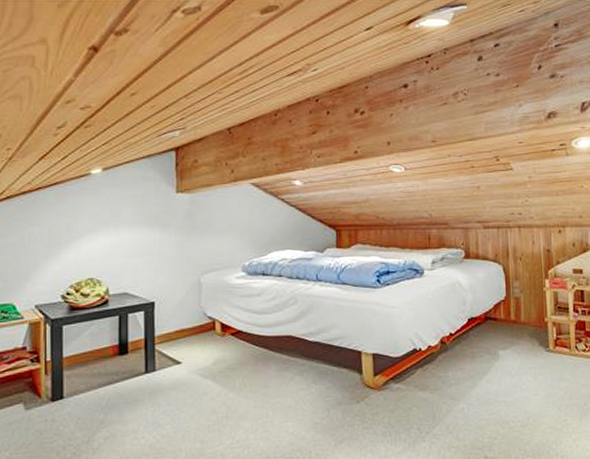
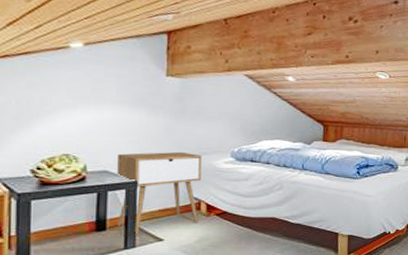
nightstand: none [136,269,214,358] -> present [116,151,202,235]

